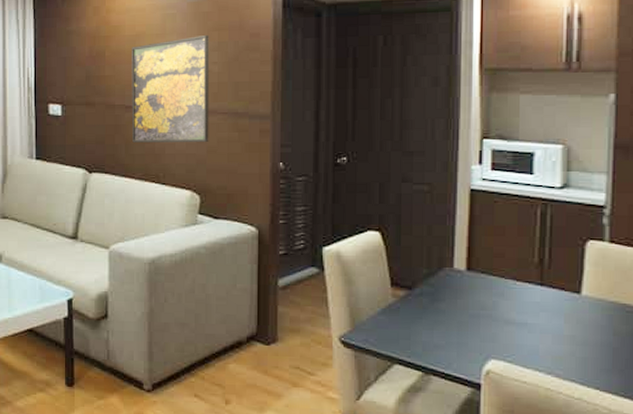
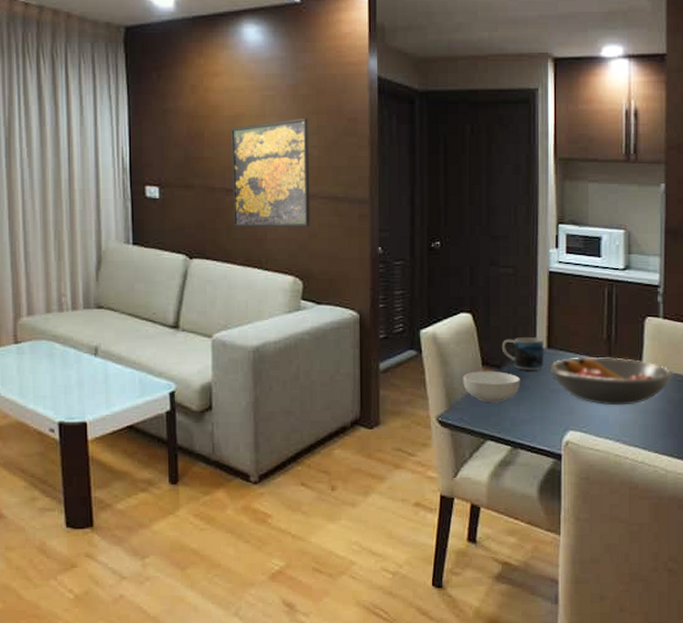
cereal bowl: none [369,291,434,326] -> present [463,371,520,403]
mug: none [415,258,462,293] -> present [502,337,544,370]
fruit bowl: none [469,281,621,336] -> present [550,356,674,406]

